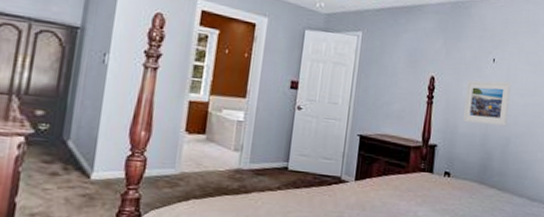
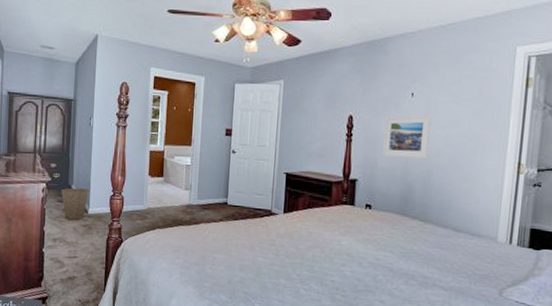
trash can: none [49,144,95,188] -> present [61,188,89,220]

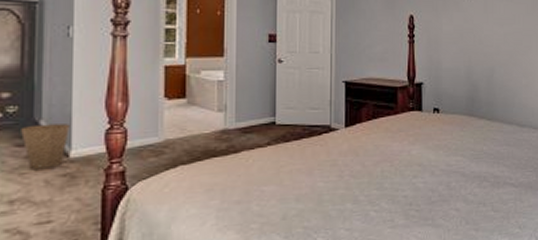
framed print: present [383,115,432,159] -> none [447,13,490,57]

